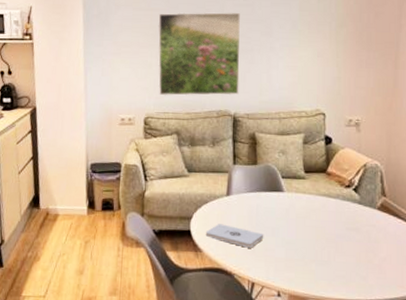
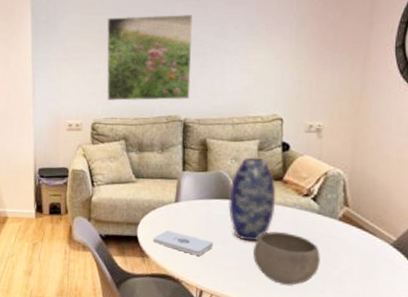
vase: none [277,150,321,233] -> present [229,157,276,242]
bowl: none [301,222,362,274] -> present [253,231,320,285]

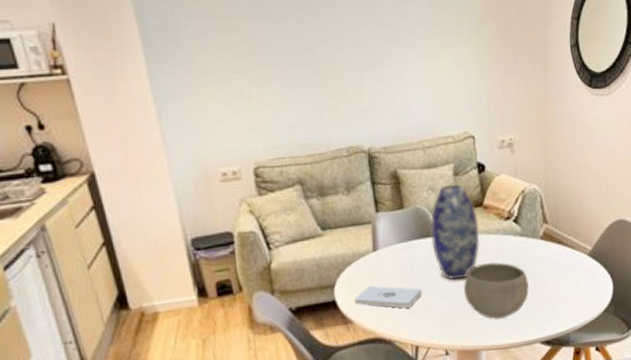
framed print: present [106,15,192,102] -> none [249,16,371,136]

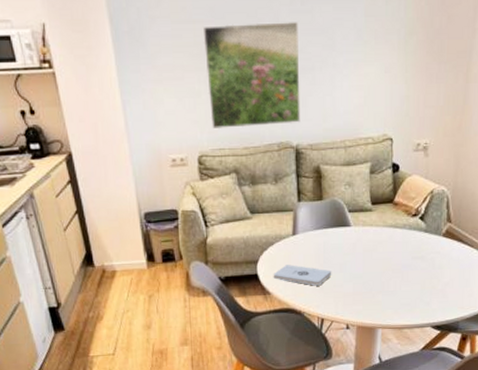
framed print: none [249,16,371,136] -> present [202,22,301,130]
vase: present [430,184,480,280] -> none [344,181,388,266]
bowl: present [464,262,529,319] -> none [369,254,427,303]

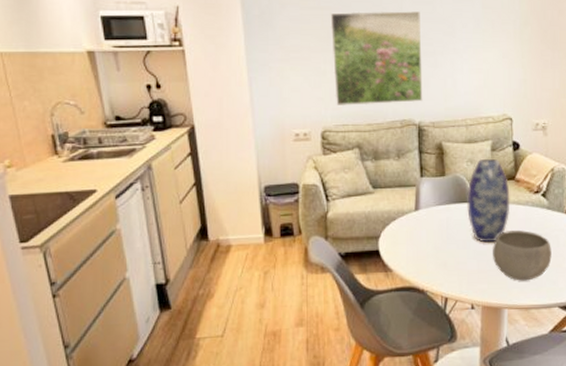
notepad: present [273,265,332,286] -> none [395,241,456,263]
vase: none [344,181,388,266] -> present [467,158,510,243]
bowl: none [369,254,427,303] -> present [493,230,552,281]

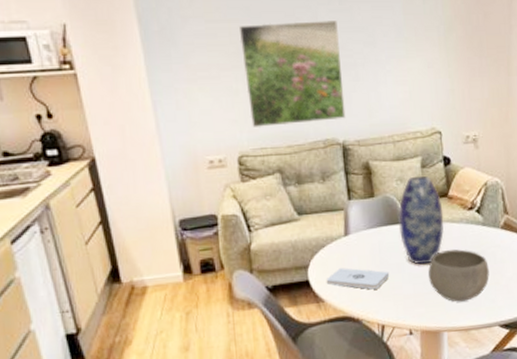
notepad: none [395,241,456,263] -> present [326,267,390,290]

